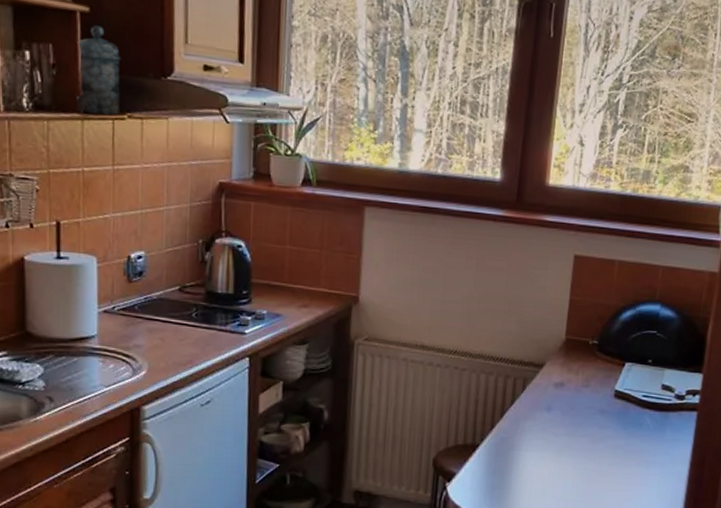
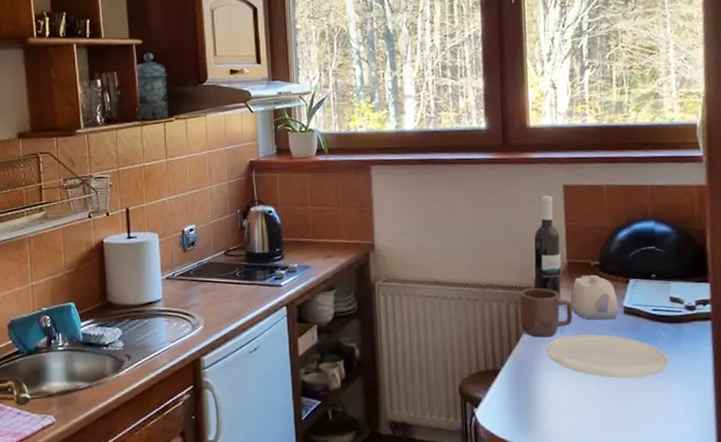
mug: none [507,362,564,415] -> present [519,288,573,338]
wine bottle: none [526,264,563,377] -> present [533,195,562,299]
plate: none [529,415,649,463] -> present [545,334,668,378]
teapot: none [561,354,611,402] -> present [569,274,619,320]

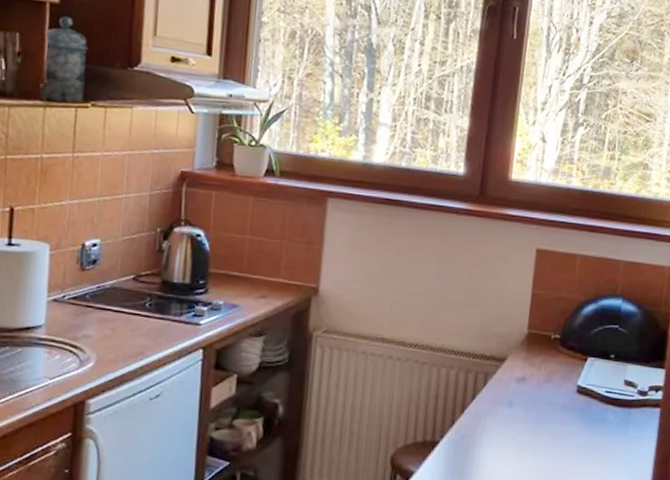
mug: present [519,288,573,338] -> none [468,356,526,411]
wine bottle: present [533,195,562,299] -> none [488,257,525,372]
plate: present [545,334,668,378] -> none [490,411,613,461]
teapot: present [569,274,619,320] -> none [523,348,573,398]

